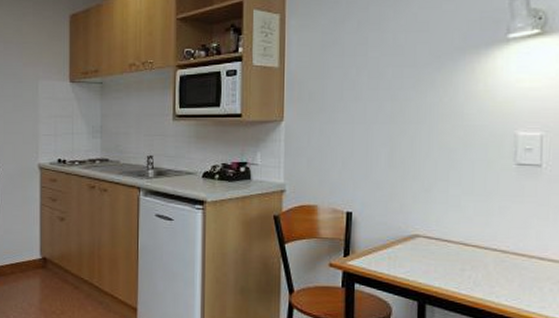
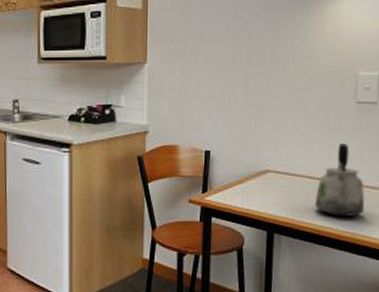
kettle: none [472,209,532,291] -> present [315,144,365,218]

